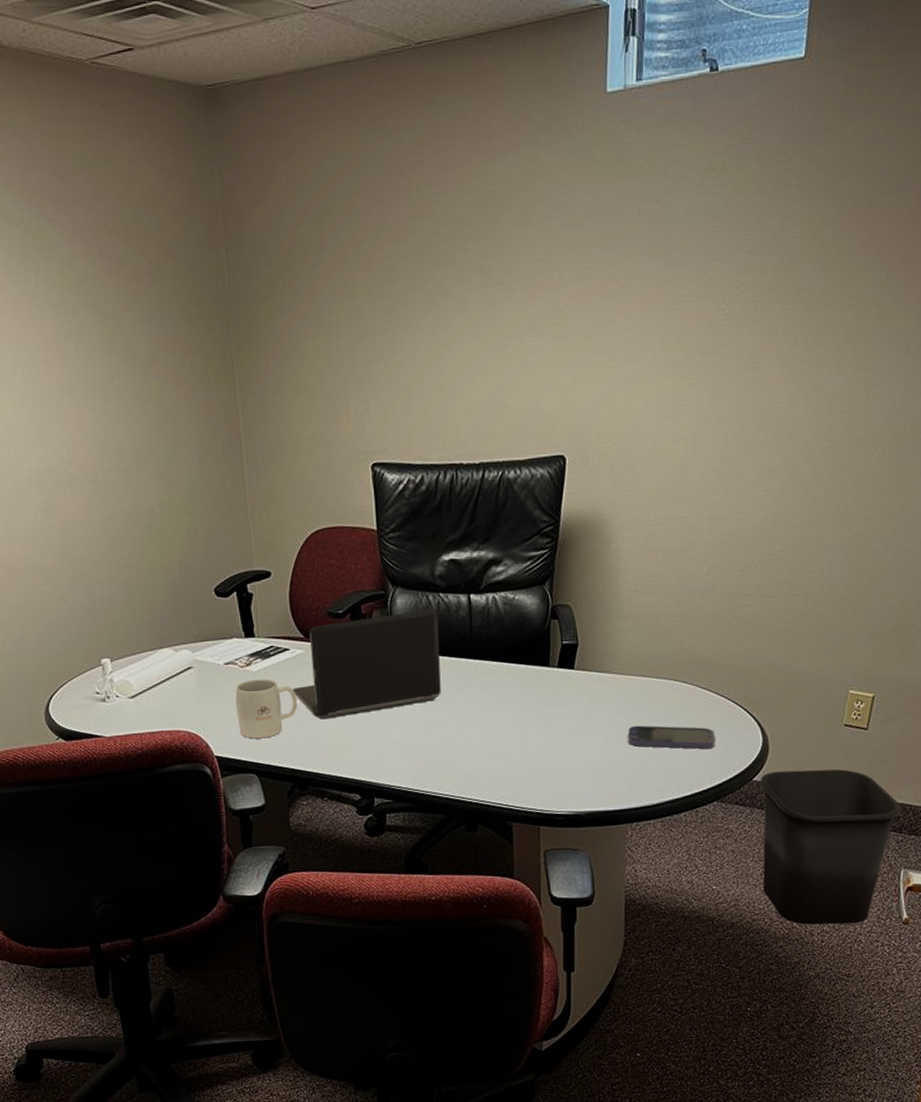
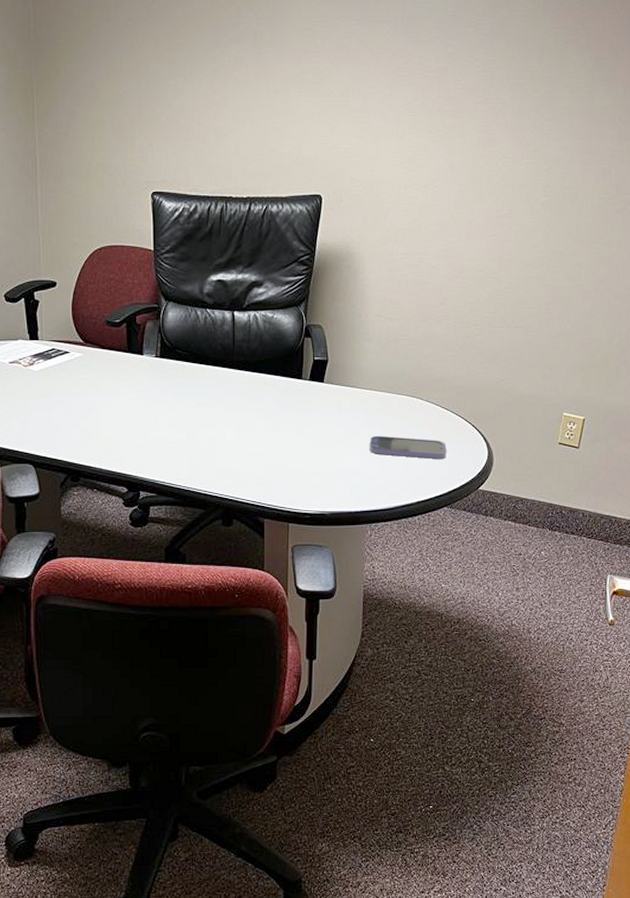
mug: present [235,678,297,739] -> none [18,378,74,432]
laptop computer: present [292,609,441,720] -> none [70,323,206,417]
waste bin: present [759,769,902,925] -> none [485,482,608,623]

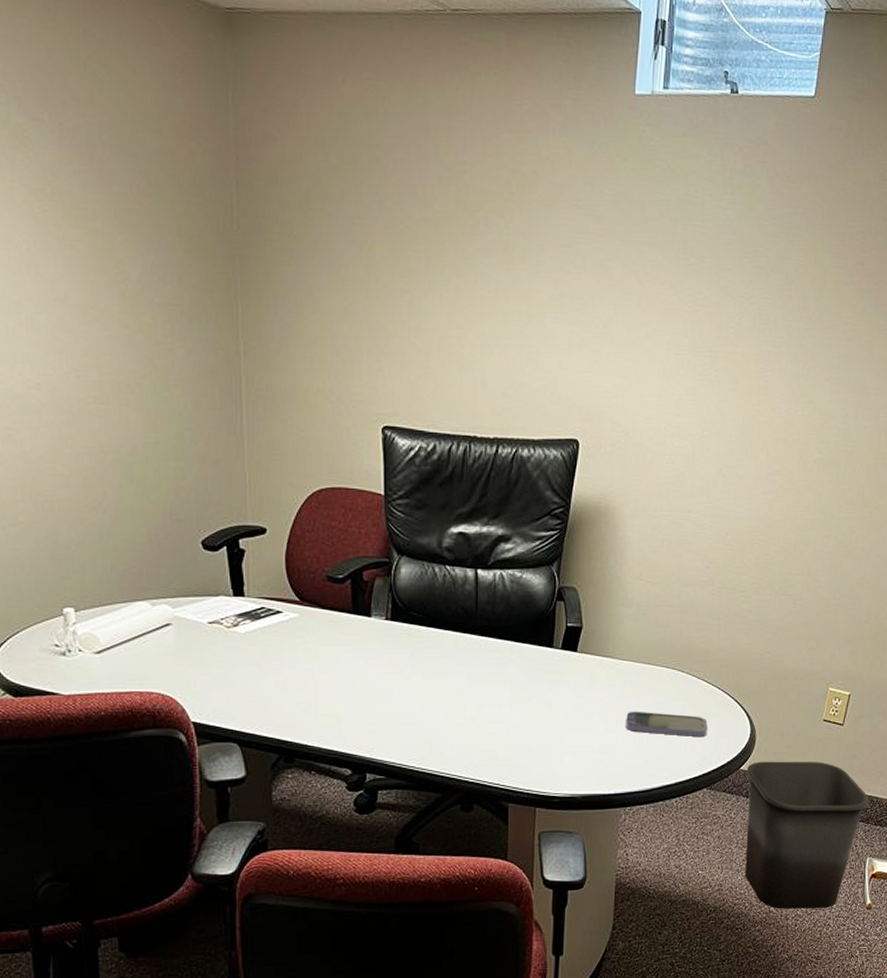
waste bin: none [485,482,608,623] -> present [745,761,870,909]

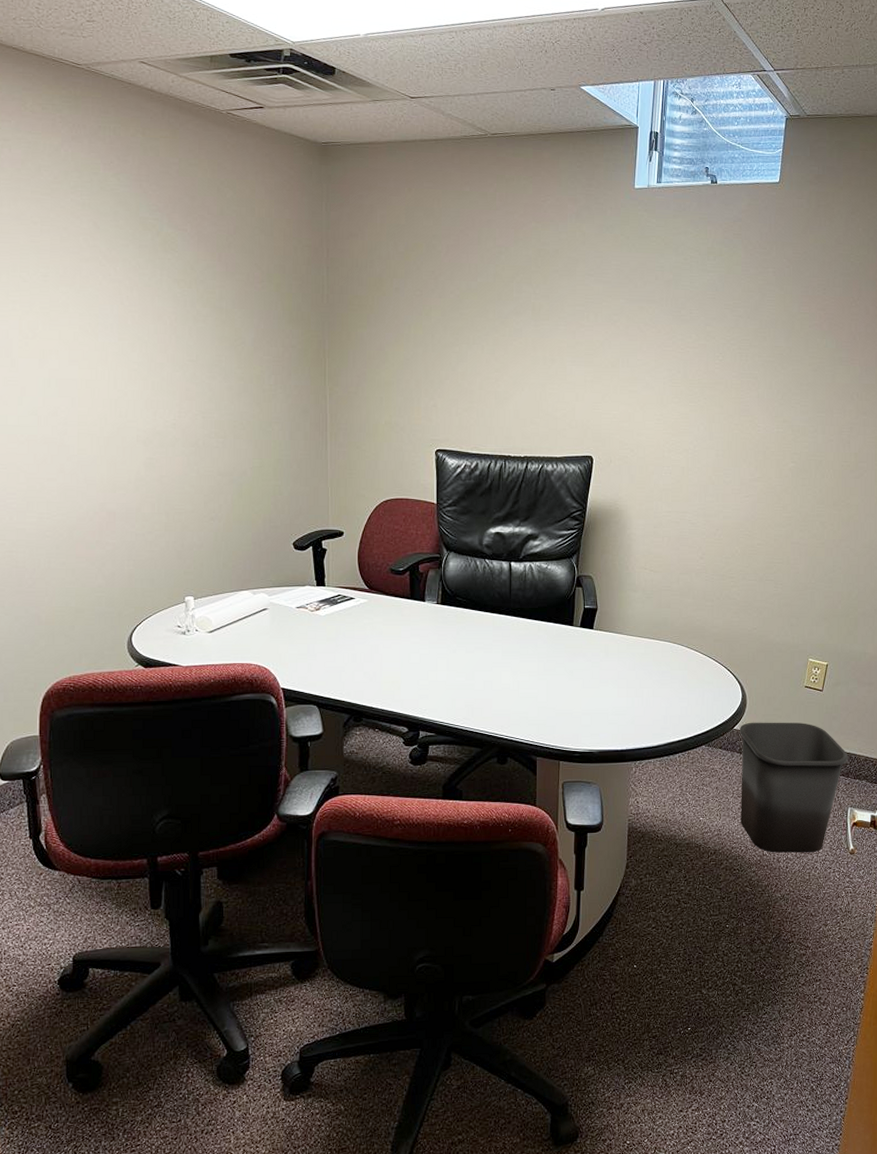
mobile phone: present [626,711,708,736] -> none [635,678,705,701]

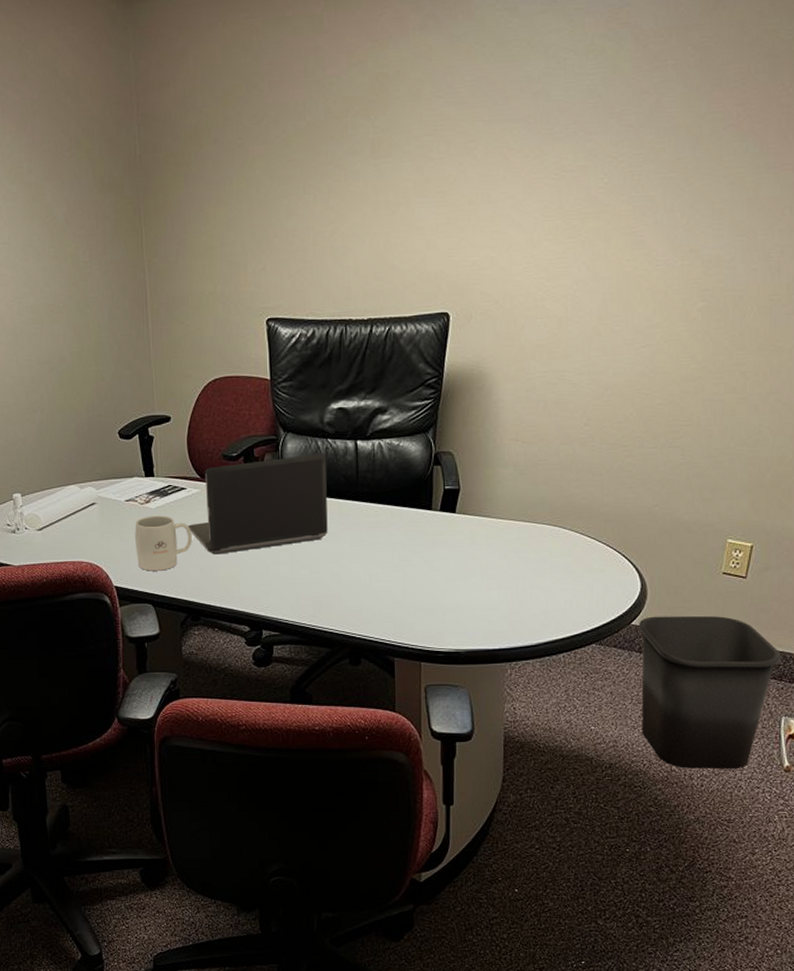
mug: none [304,622,358,674] -> present [135,515,192,571]
laptop computer: none [355,572,484,660] -> present [188,454,328,555]

